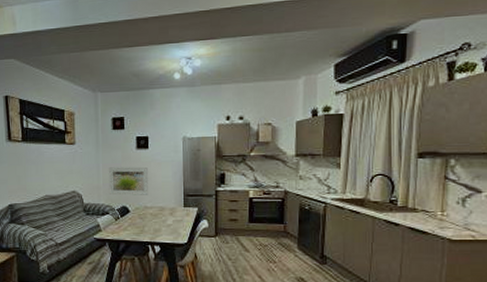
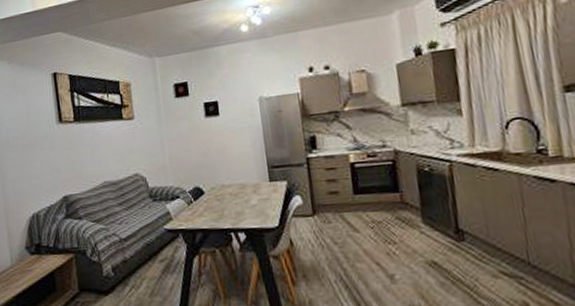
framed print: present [108,166,149,196] -> none [174,137,224,174]

